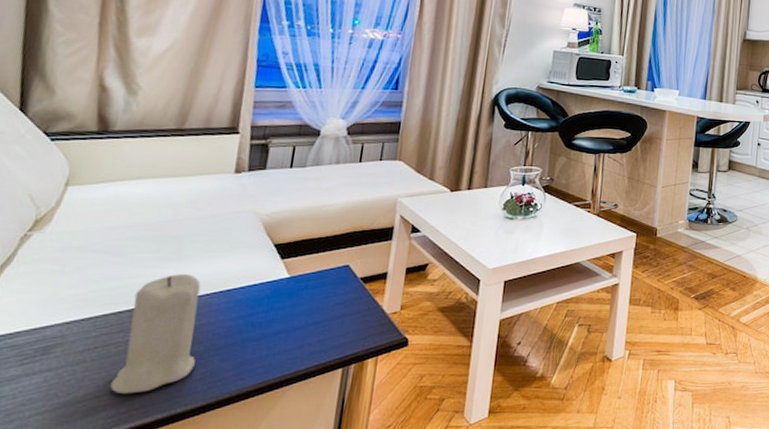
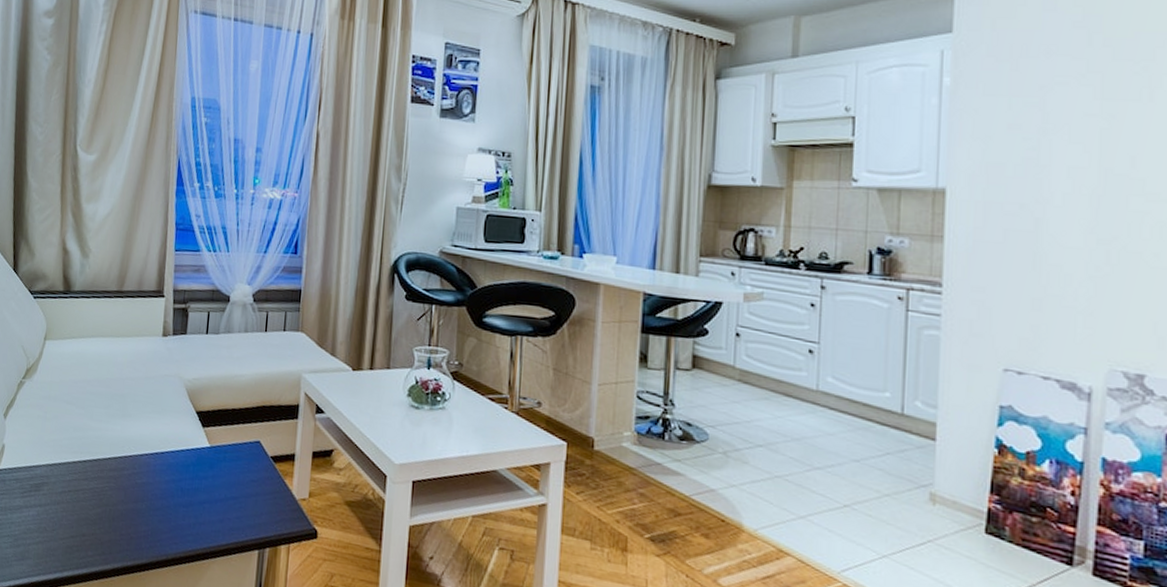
candle: present [110,274,201,395] -> none [80,431,141,540]

